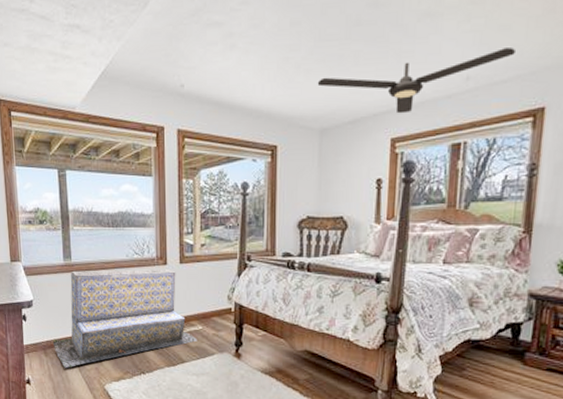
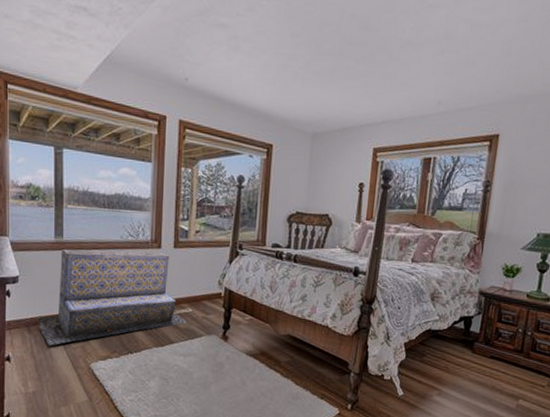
ceiling fan: present [317,48,517,114] -> none [312,81,480,128]

